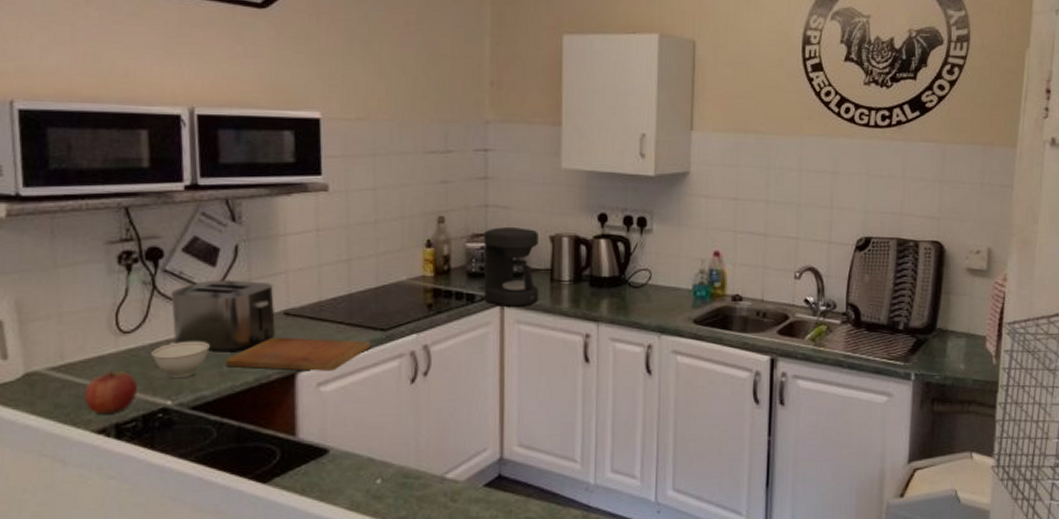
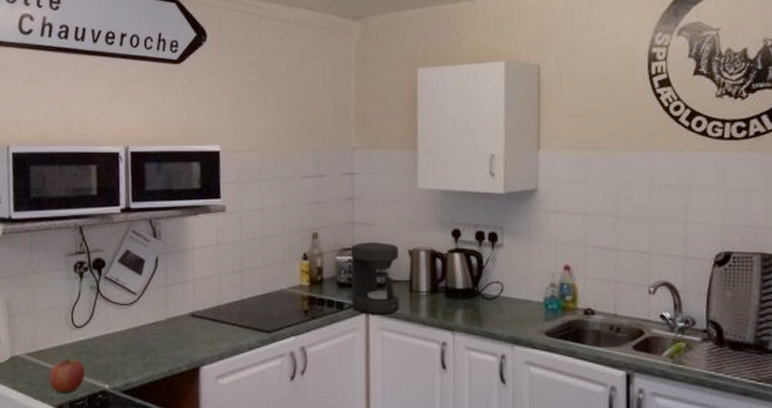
bowl: present [151,340,210,379] -> none [95,335,136,367]
toaster: present [171,280,275,352] -> none [110,286,185,347]
cutting board: present [225,337,371,372] -> none [147,335,258,367]

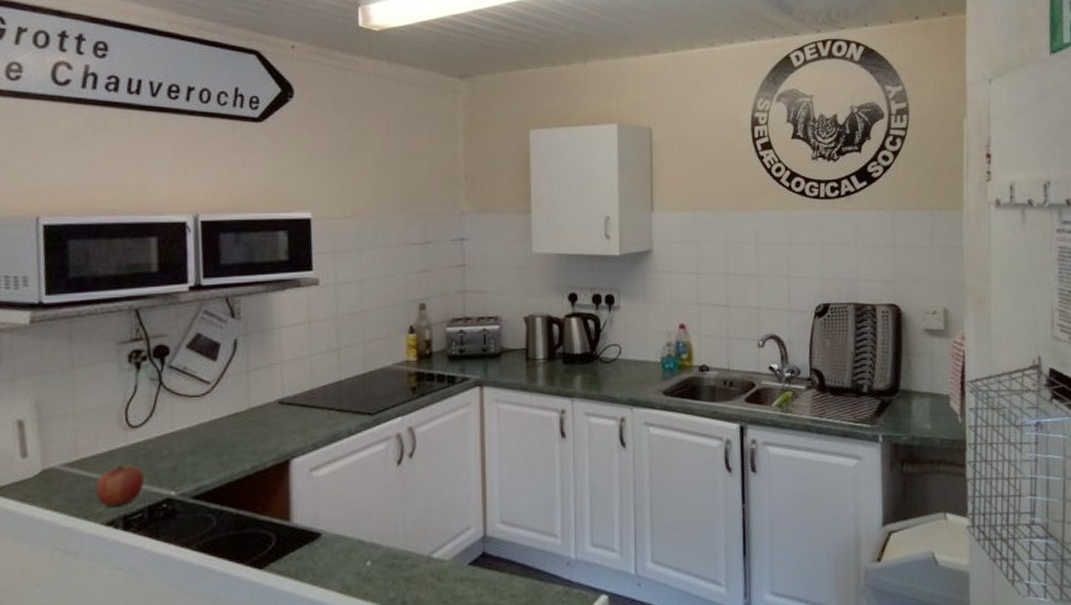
coffee maker: present [351,242,399,315] -> none [463,310,515,387]

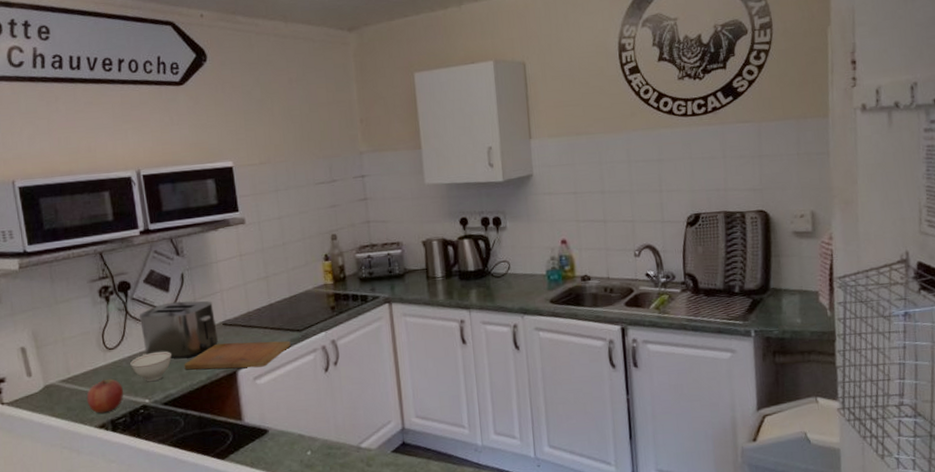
bowl: none [157,432,211,470] -> present [130,351,172,382]
toaster: none [176,372,271,442] -> present [140,300,218,359]
cutting board: none [225,425,359,458] -> present [184,340,291,370]

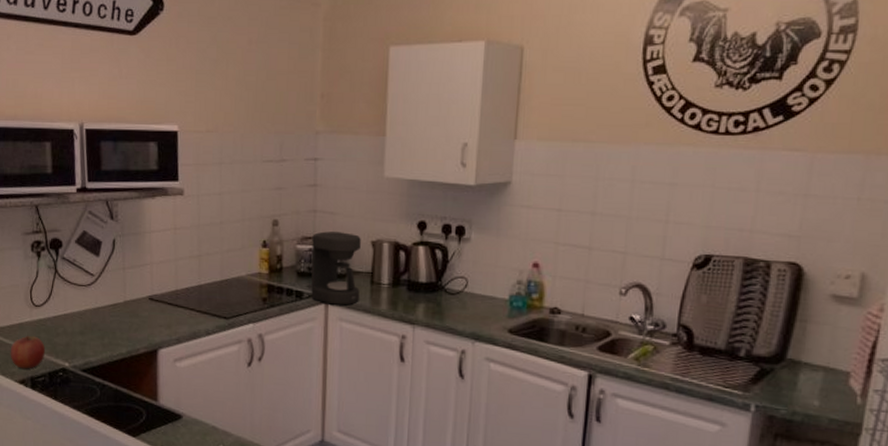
bowl: present [130,351,172,382] -> none [54,316,95,346]
toaster: present [140,300,218,359] -> none [68,267,143,328]
cutting board: present [184,340,291,370] -> none [106,318,216,351]
coffee maker: none [369,237,419,303] -> present [311,231,361,306]

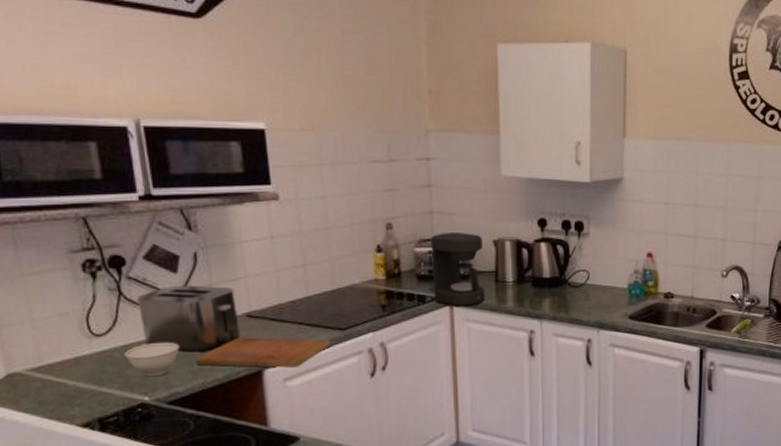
fruit: present [10,335,46,369] -> none [65,370,116,410]
bowl: none [54,316,95,346] -> present [124,342,180,377]
toaster: none [68,267,143,328] -> present [138,285,240,352]
cutting board: none [106,318,216,351] -> present [195,337,331,369]

